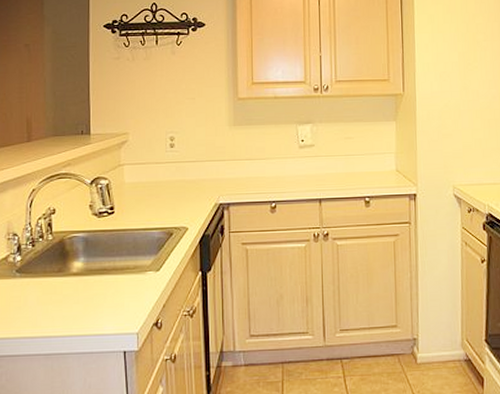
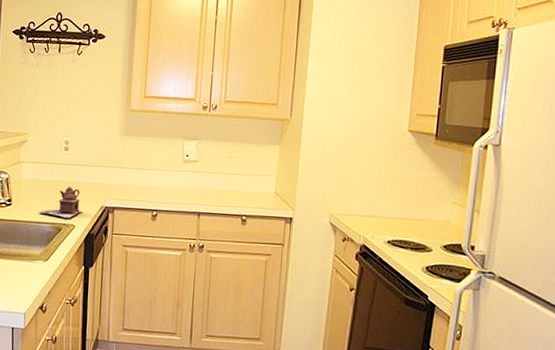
teapot: none [145,186,195,222] -> present [38,187,82,219]

